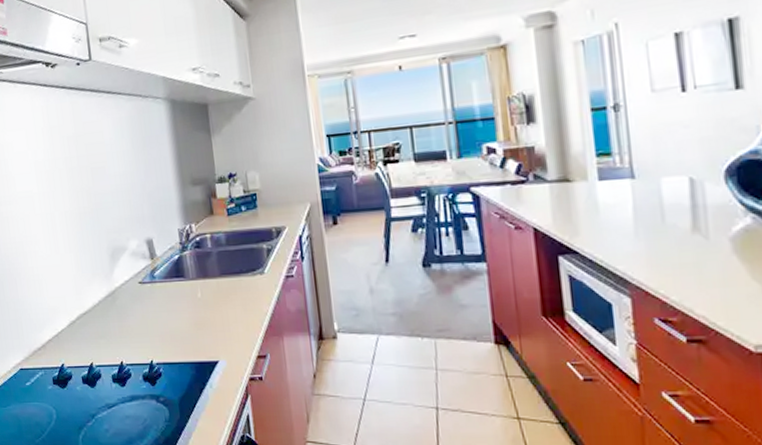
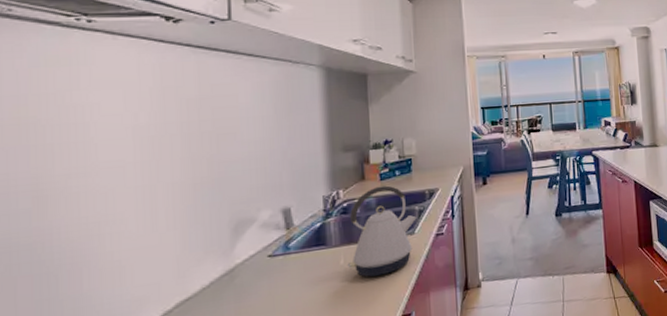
kettle: none [203,221,265,313] -> present [348,185,417,277]

